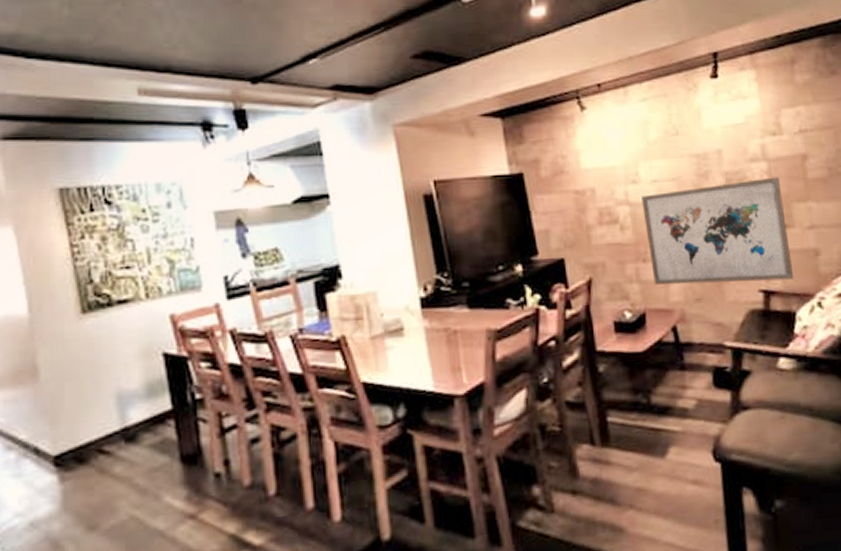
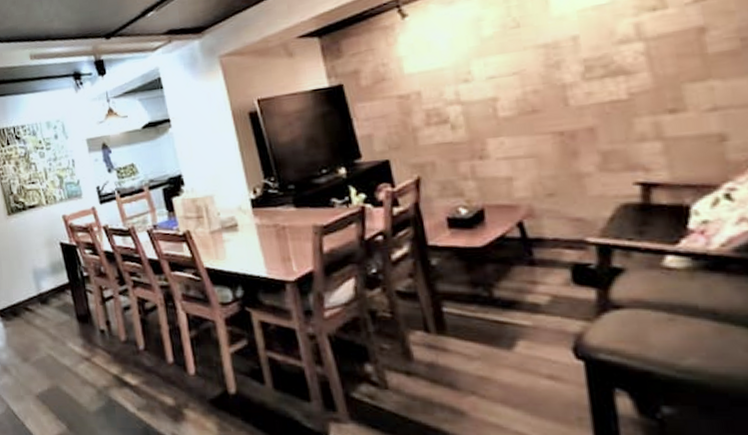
wall art: present [641,177,794,285] -> none [475,57,688,181]

